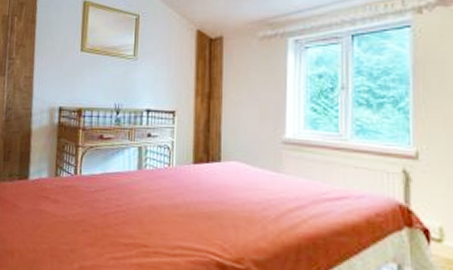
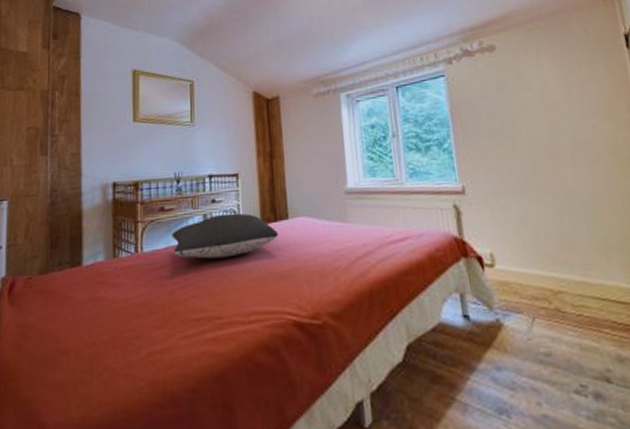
pillow: none [108,148,210,191] -> present [172,213,279,259]

